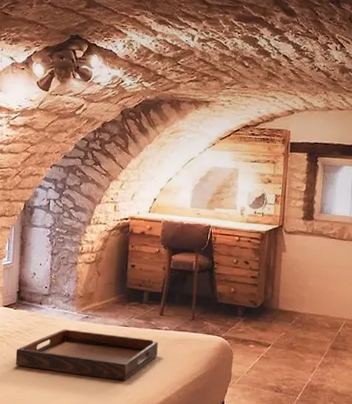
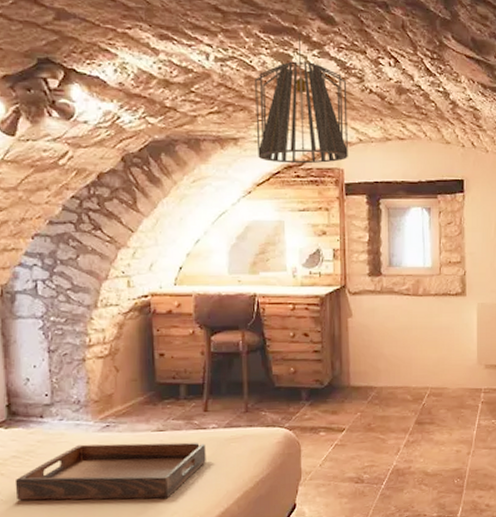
pendant light: none [223,22,299,125] -> present [255,33,348,164]

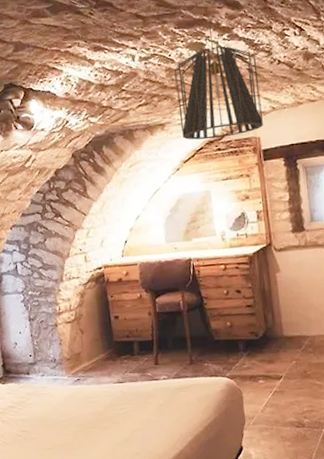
serving tray: present [14,442,206,501] -> none [12,392,160,443]

